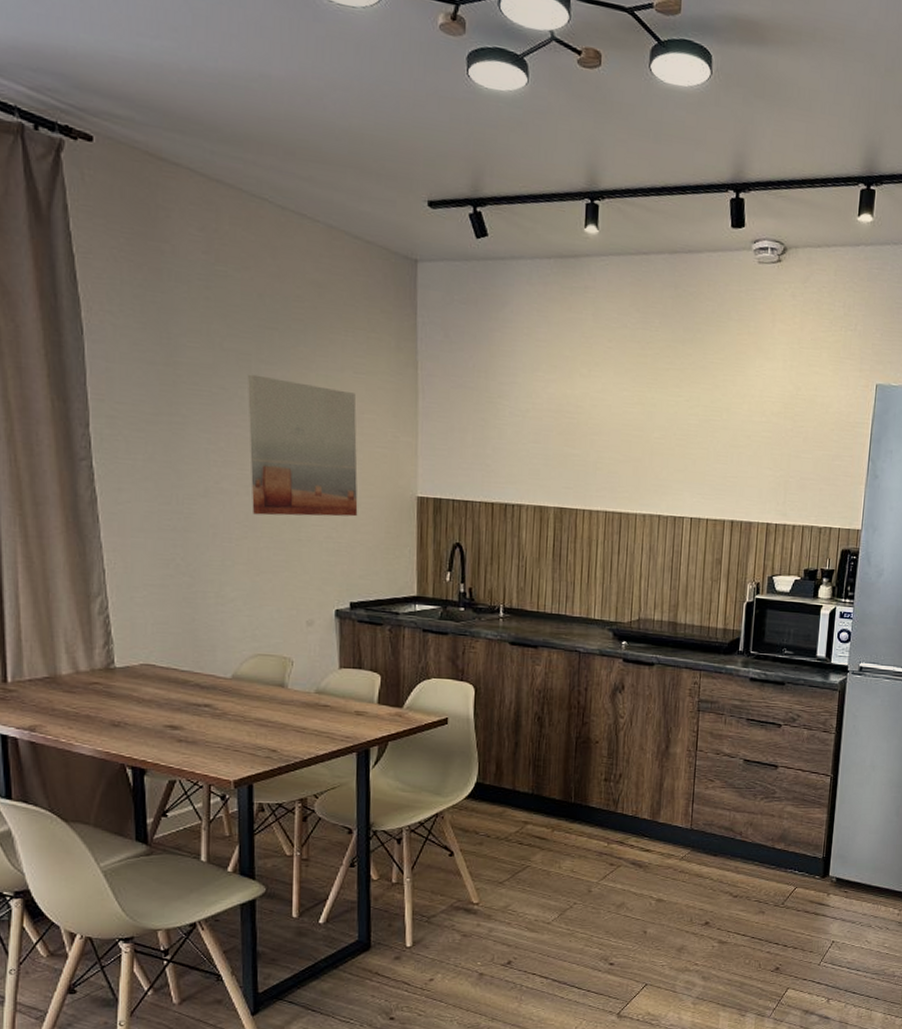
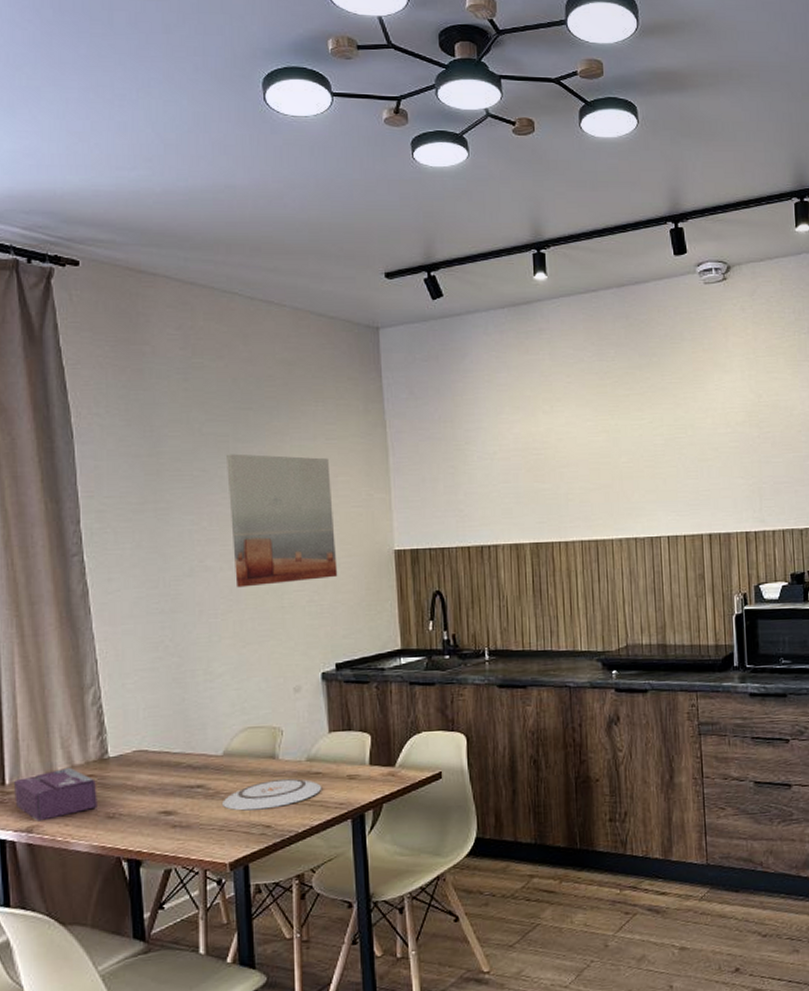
tissue box: none [17,672,103,721] -> present [14,767,98,821]
plate: none [229,707,330,735] -> present [223,778,322,811]

